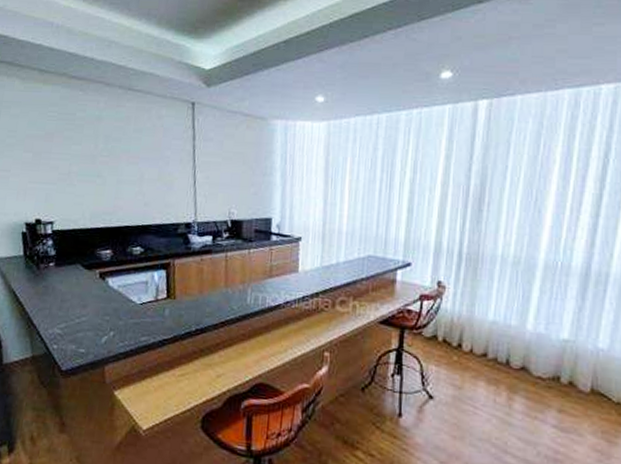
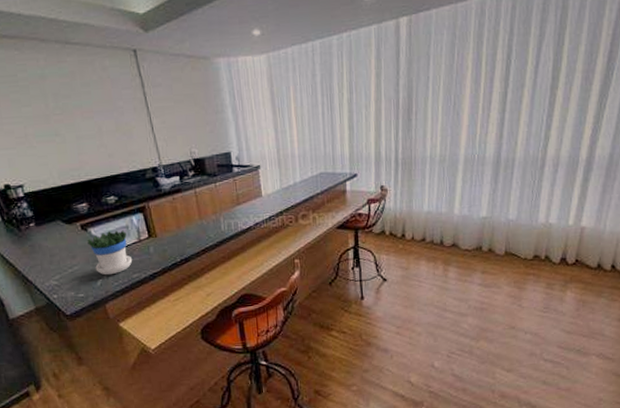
flowerpot: none [102,284,145,334] -> present [87,230,133,276]

